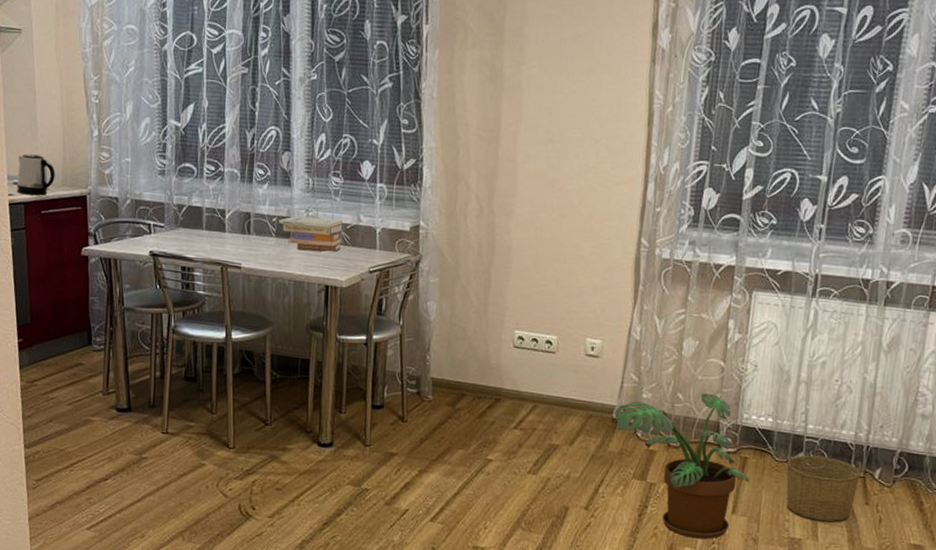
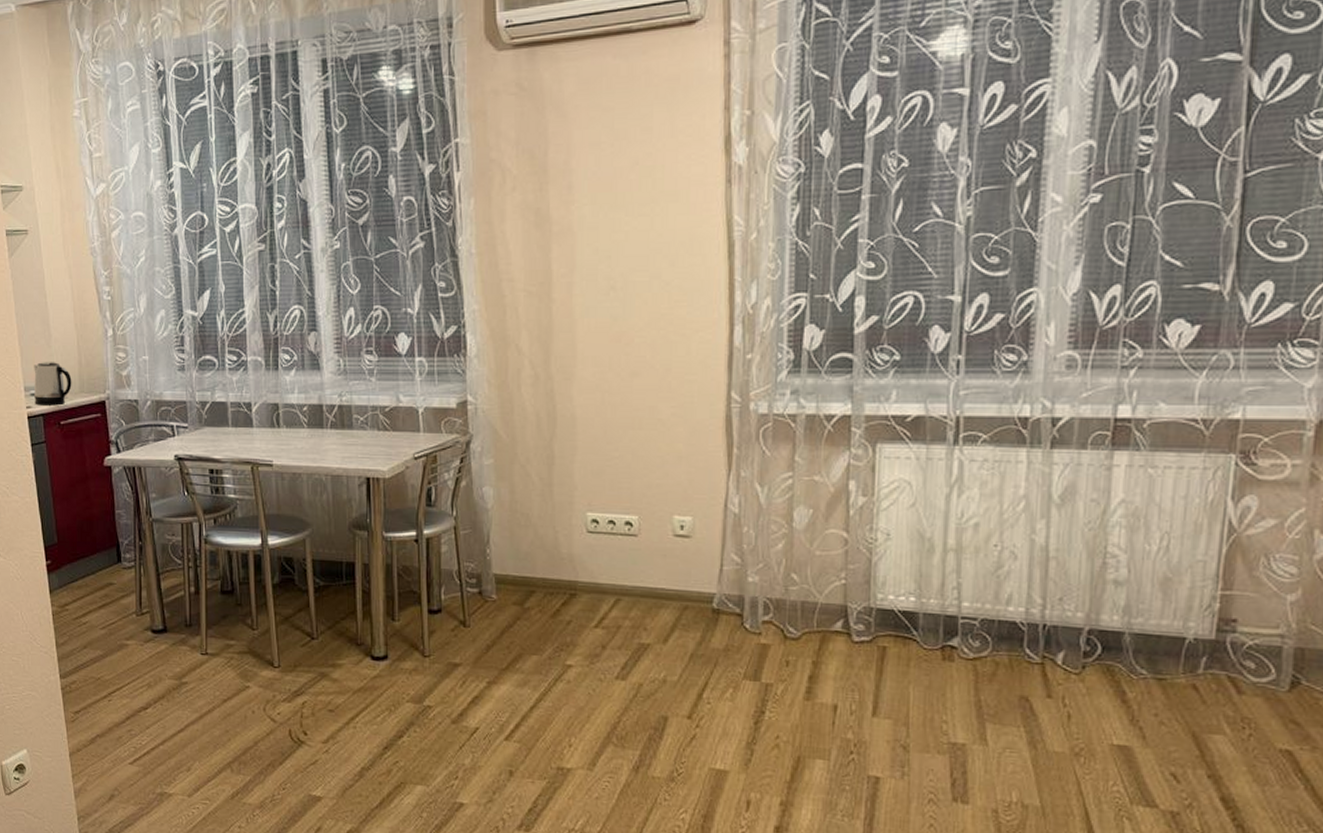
books: present [279,216,344,253] -> none [310,403,381,441]
potted plant: present [614,393,750,539] -> none [715,572,893,749]
basket: present [786,455,862,523] -> none [937,639,1039,723]

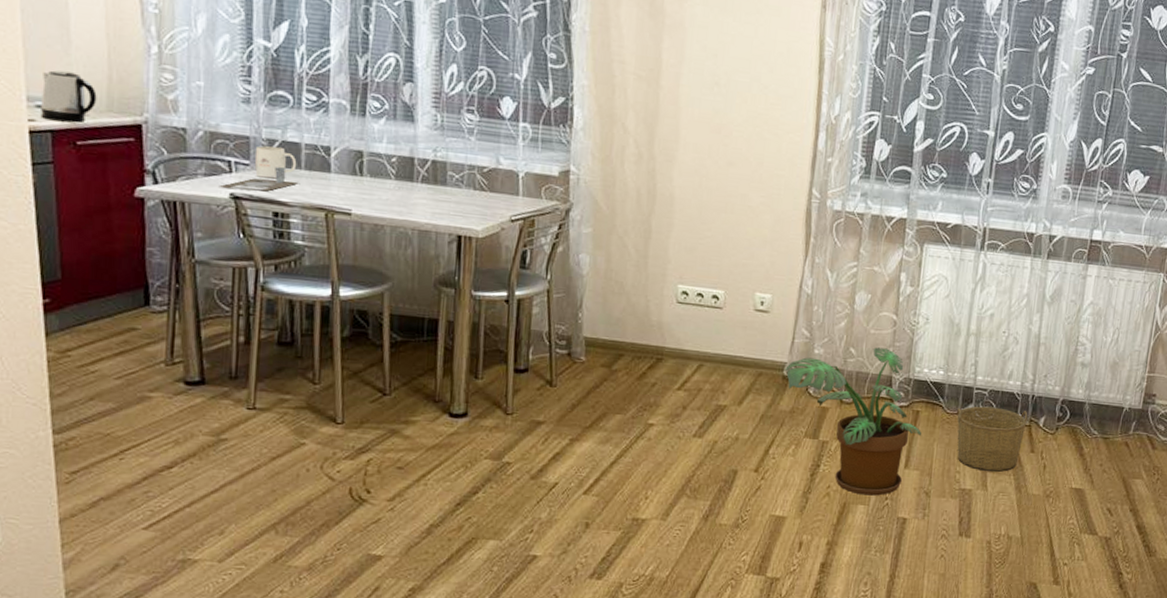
place setting: none [166,426,228,452] -> present [219,166,299,192]
mug: none [191,409,225,438] -> present [254,146,297,179]
potted plant: none [715,572,893,749] -> present [785,347,922,496]
basket: none [937,639,1039,723] -> present [956,406,1028,473]

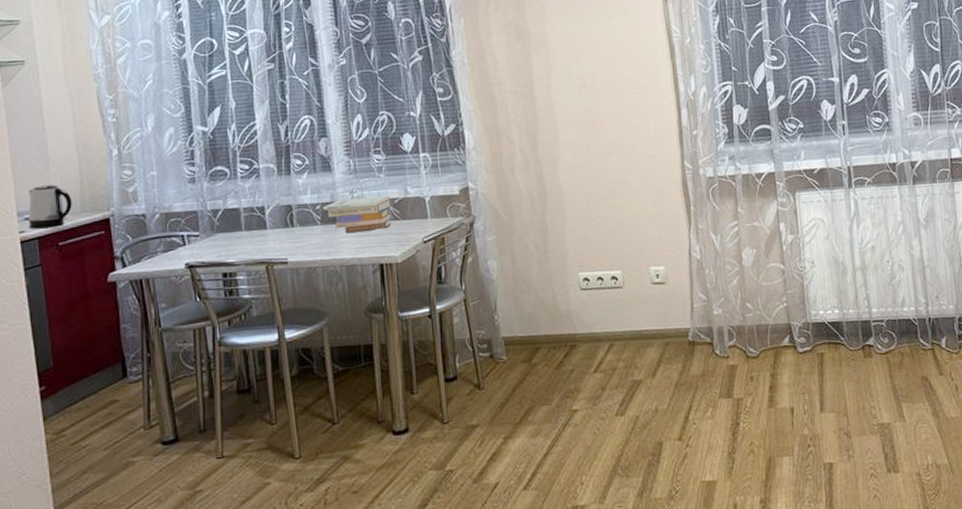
place setting: present [219,166,299,192] -> none [176,231,241,261]
mug: present [254,146,297,179] -> none [202,215,238,245]
books: none [399,156,479,199] -> present [323,196,392,234]
potted plant: present [785,347,922,496] -> none [690,297,831,446]
basket: present [956,406,1028,473] -> none [859,335,930,403]

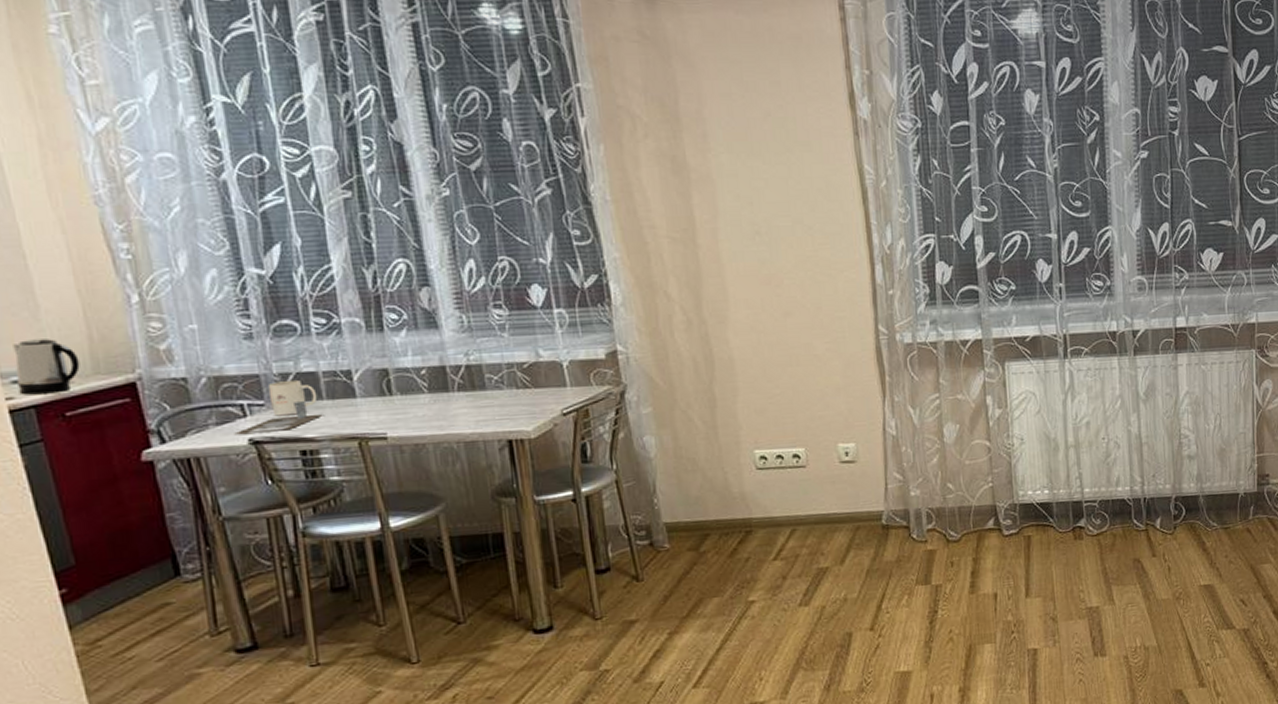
place setting: none [176,231,241,261] -> present [234,400,323,436]
mug: none [202,215,238,245] -> present [267,380,318,417]
books: present [323,196,392,234] -> none [430,360,521,404]

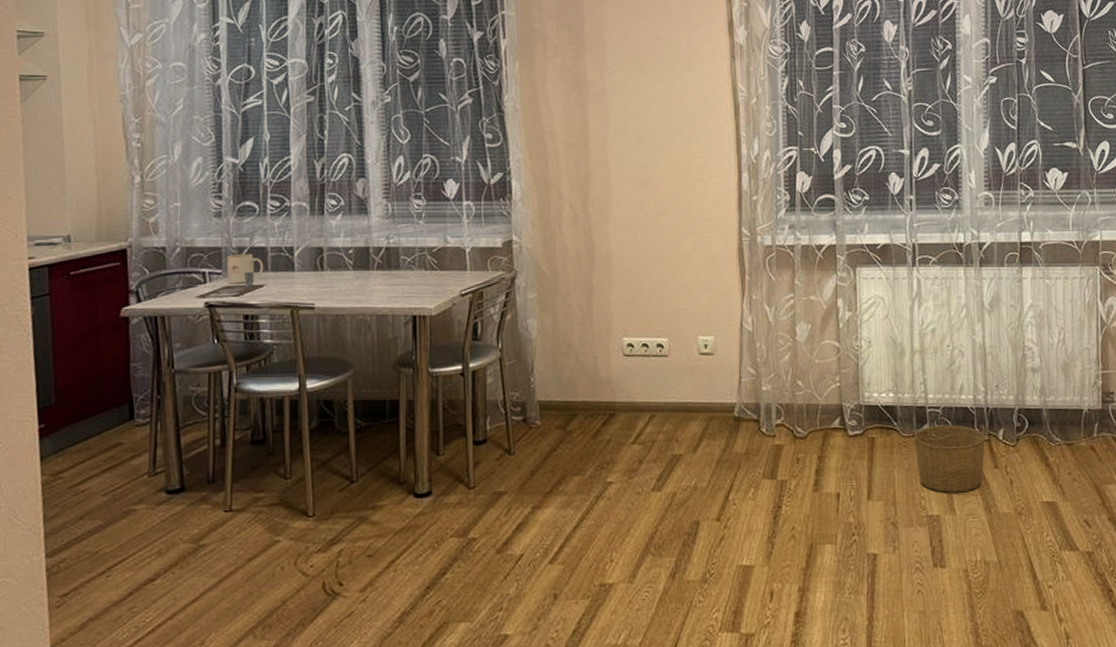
kettle: present [13,337,80,396] -> none [39,208,88,257]
basket: none [1070,515,1143,586] -> present [913,424,986,495]

